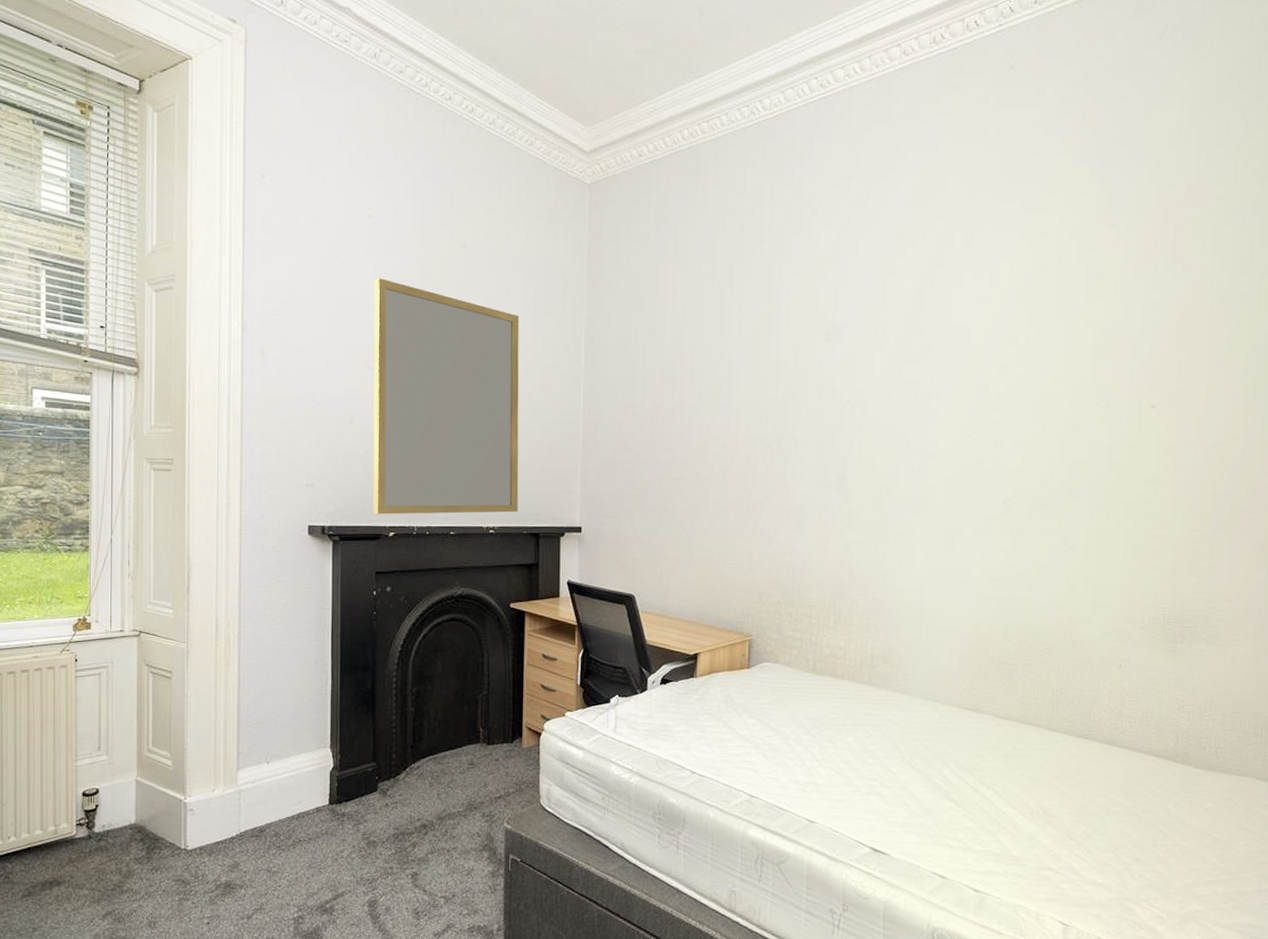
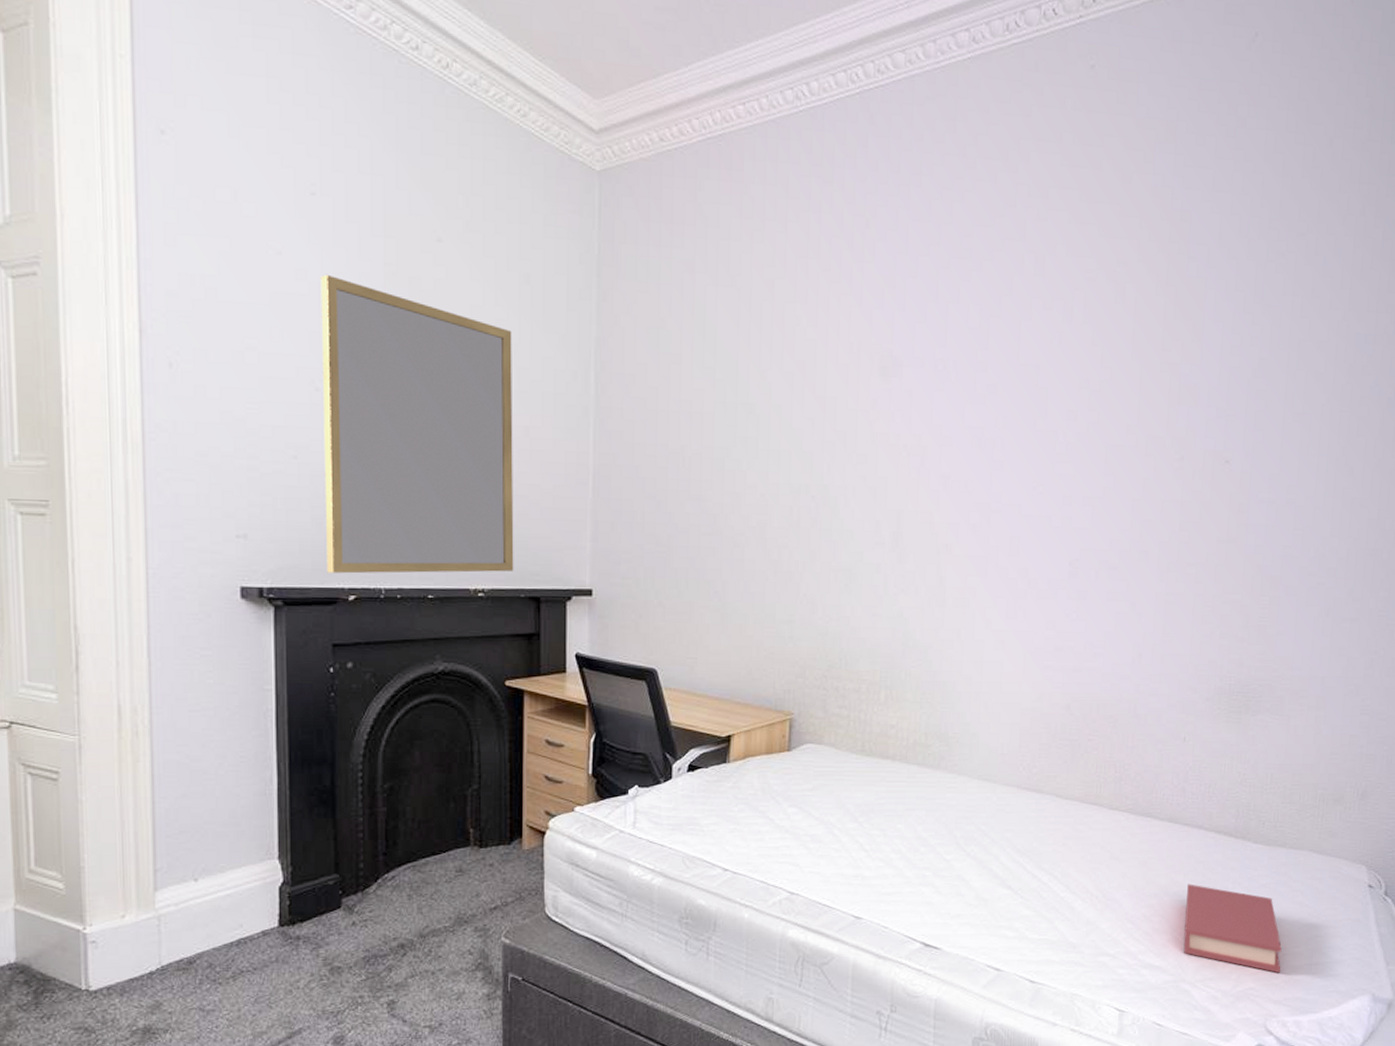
book: none [1126,805,1229,898] -> present [1183,884,1282,973]

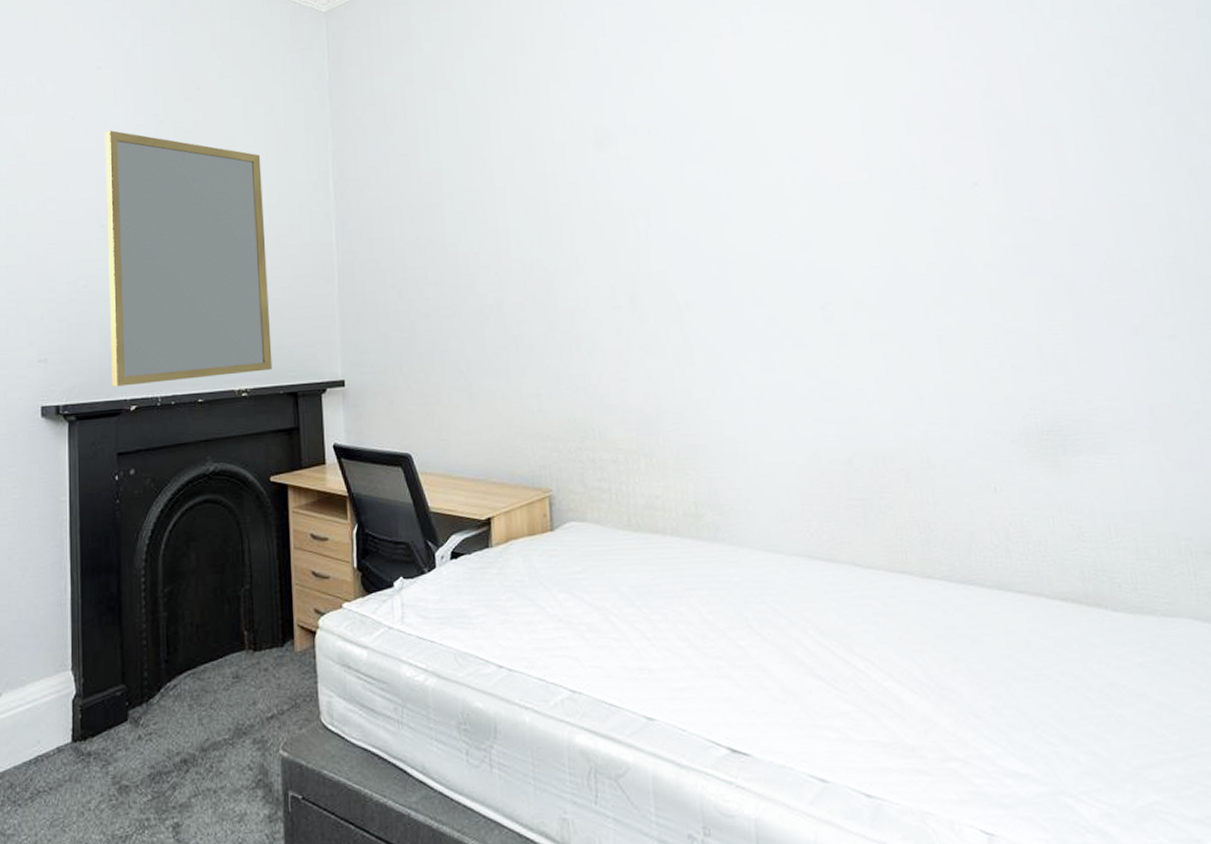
book: present [1183,884,1282,973] -> none [1039,666,1192,782]

